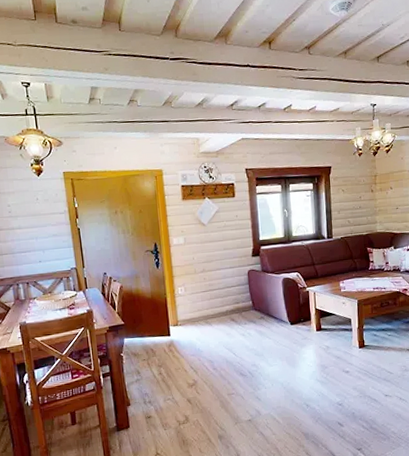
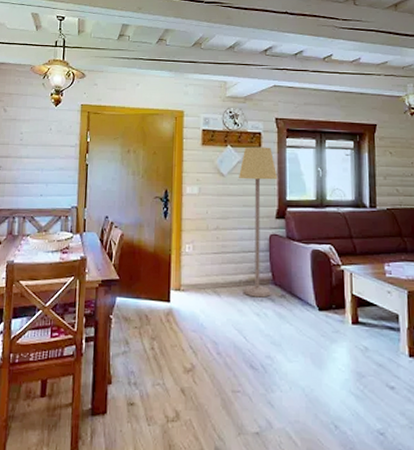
lamp: none [218,195,253,322] -> present [239,146,278,298]

